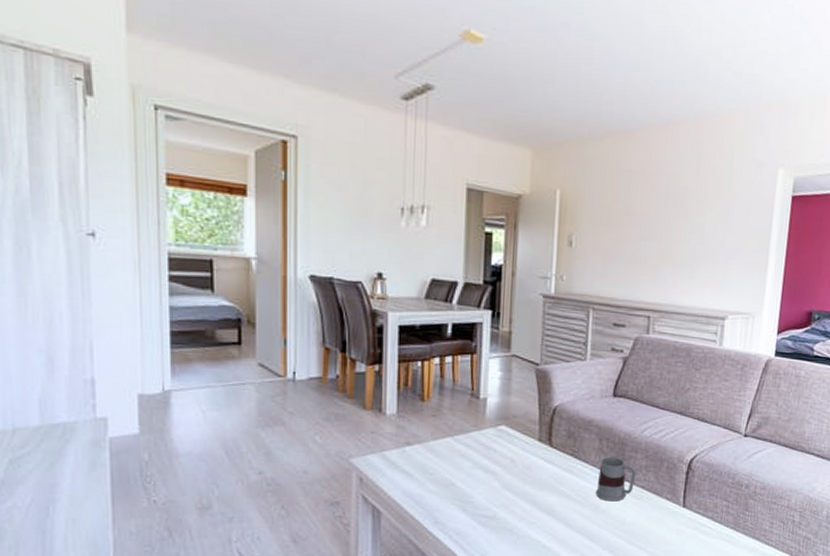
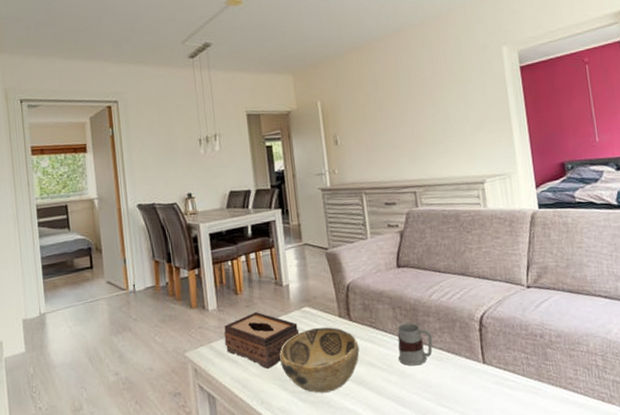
tissue box: none [400,423,491,487] -> present [223,311,300,369]
decorative bowl: none [463,449,556,519] -> present [280,327,360,393]

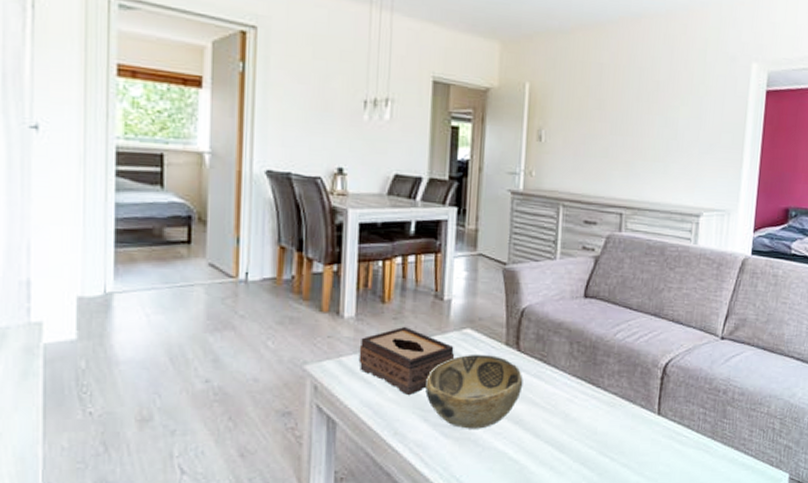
mug: present [397,322,433,366] -> none [566,361,609,409]

